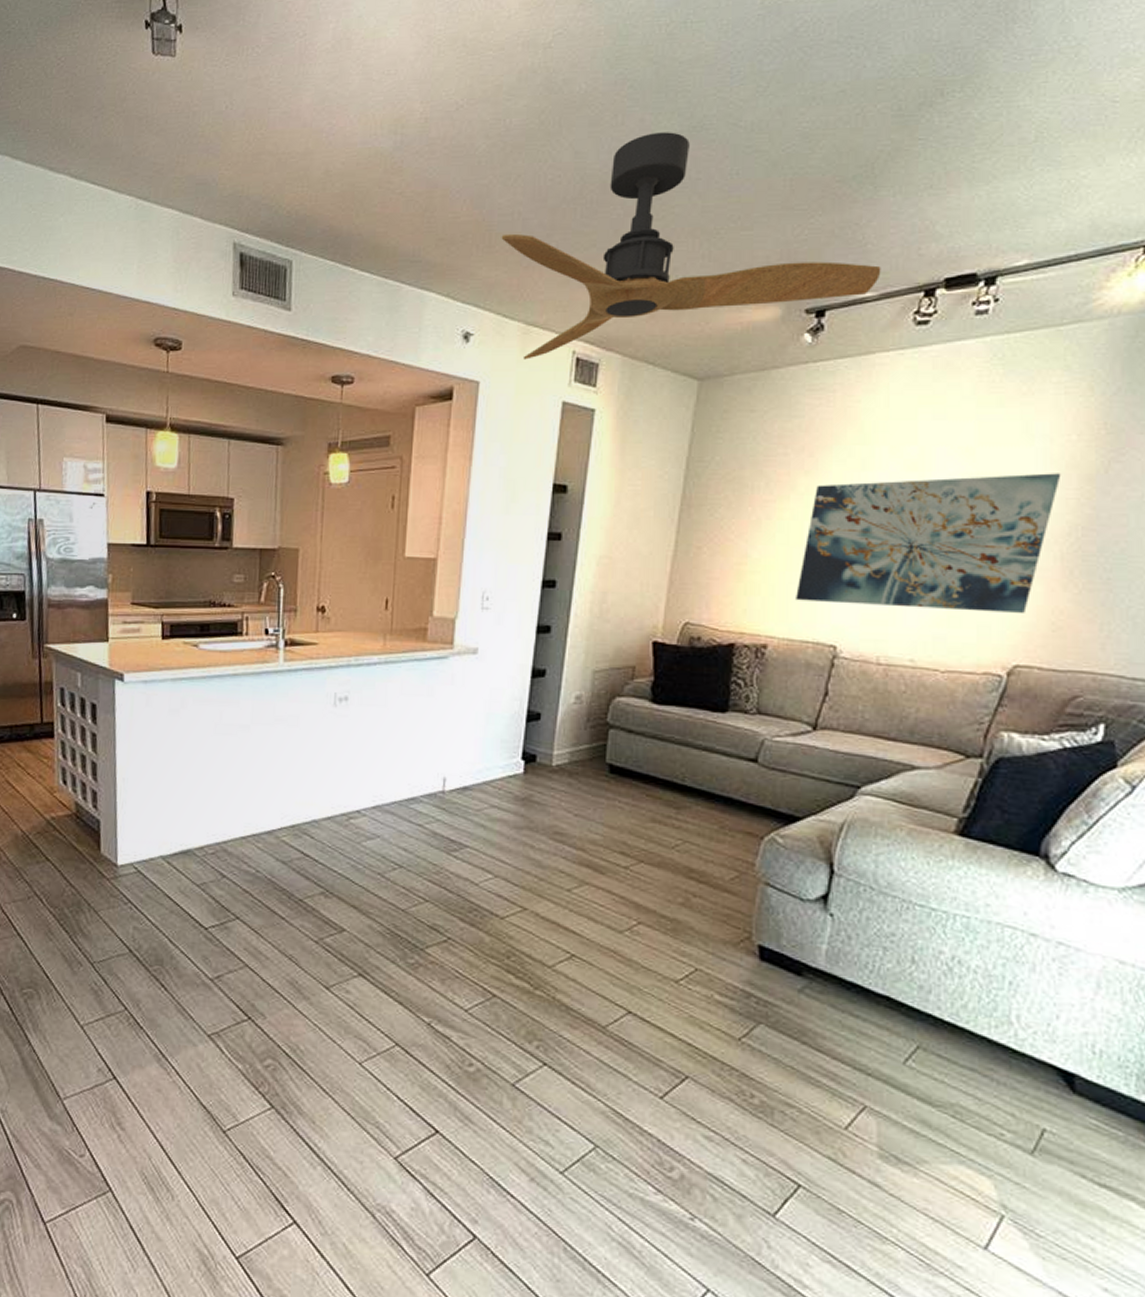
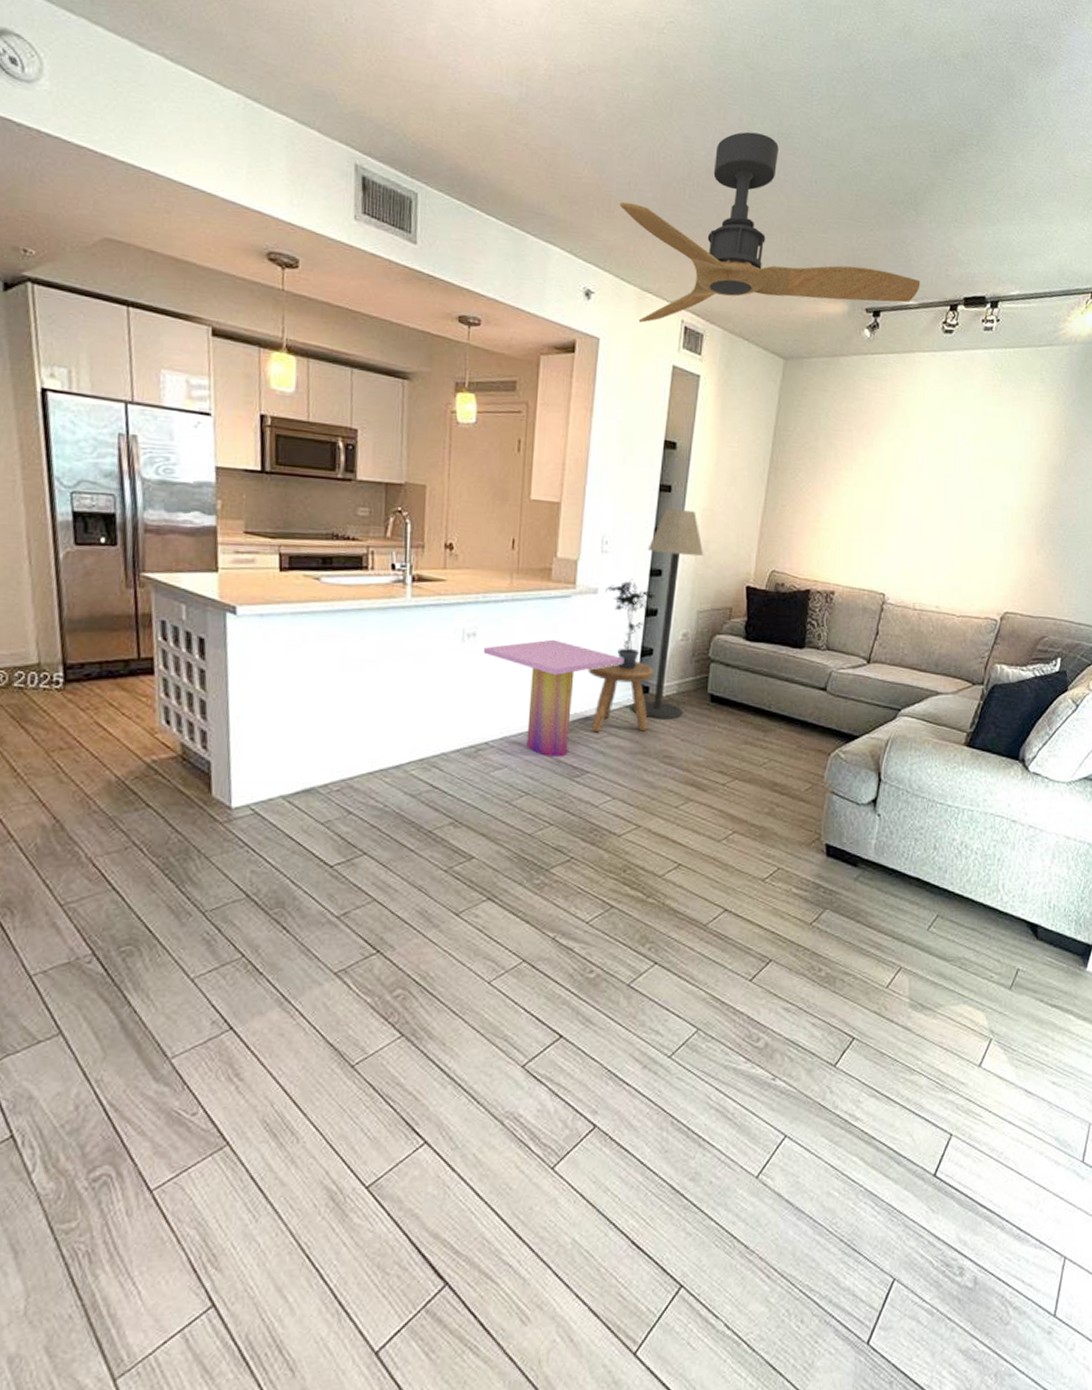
side table: none [355,703,506,829] -> present [483,639,623,757]
stool: none [466,727,542,804] -> present [588,661,654,733]
potted plant: none [486,637,545,735] -> present [605,579,657,668]
floor lamp: none [515,559,601,792] -> present [631,509,704,720]
wall art: present [796,473,1061,613] -> none [856,458,1037,571]

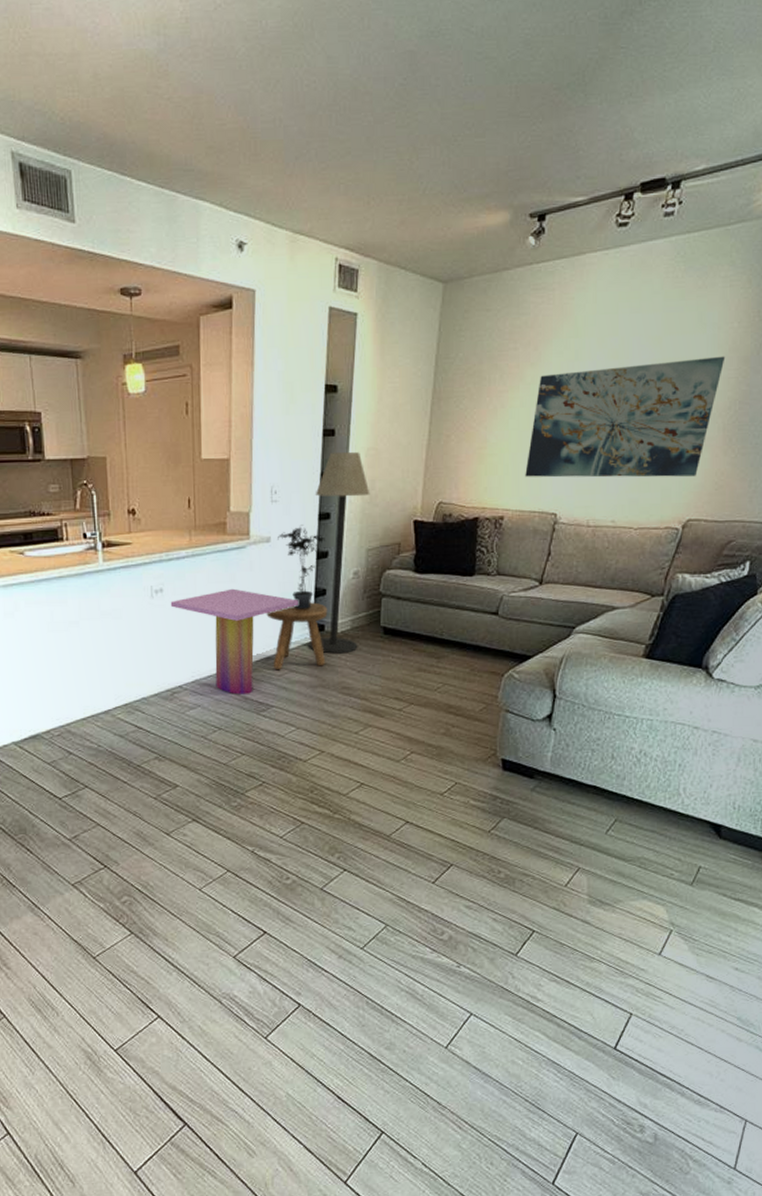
ceiling fan: present [619,131,921,323] -> none [265,37,591,267]
wall art: none [856,458,1037,571] -> present [525,356,726,478]

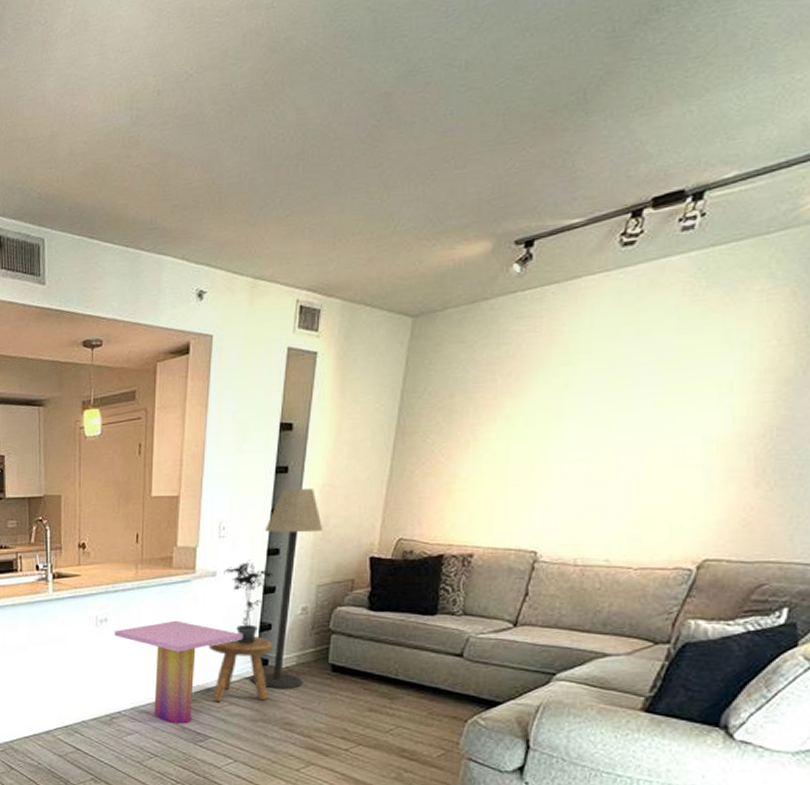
wall art: present [525,356,726,478] -> none [500,378,759,513]

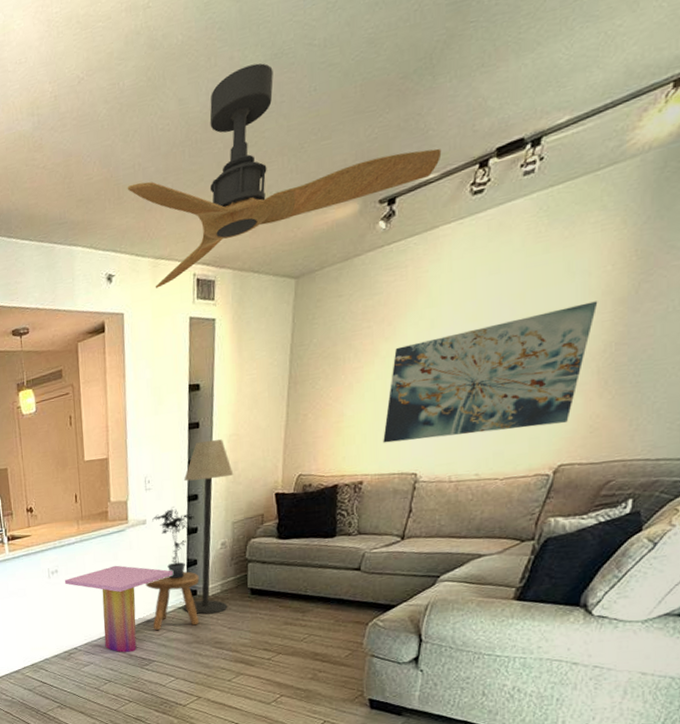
ceiling fan: none [230,79,590,312] -> present [127,63,442,288]
wall art: none [500,378,759,513] -> present [383,301,598,443]

